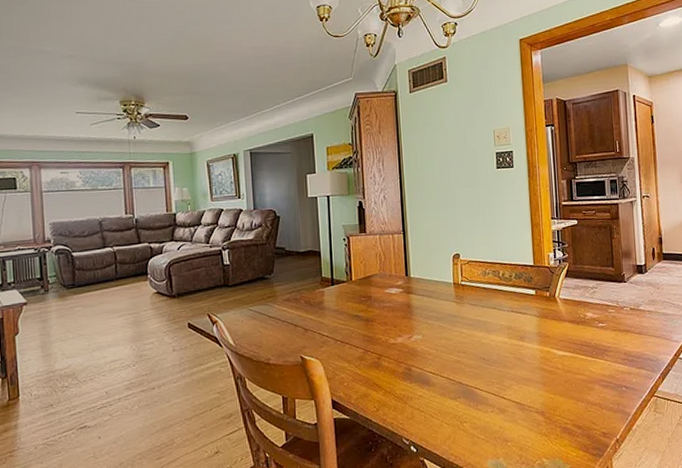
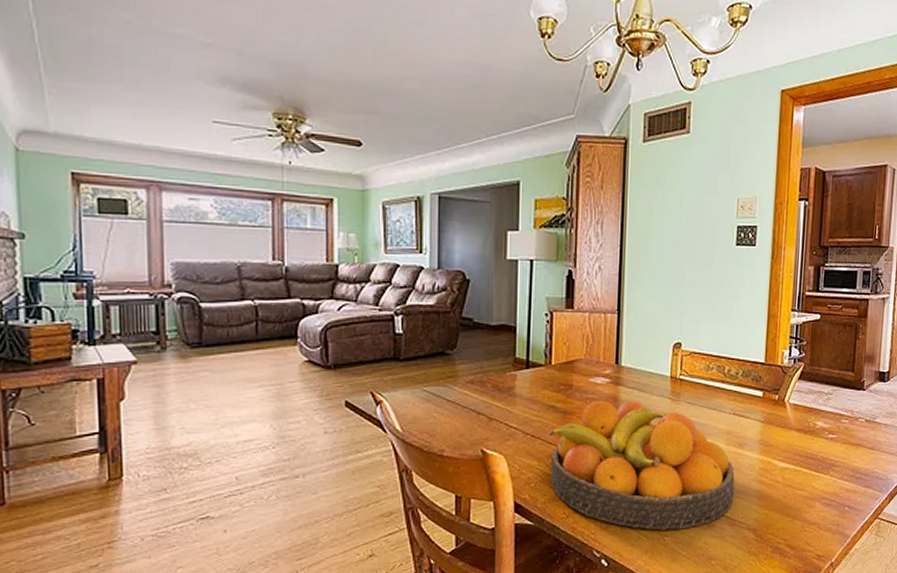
fruit bowl: none [354,305,521,418] -> present [547,400,735,530]

